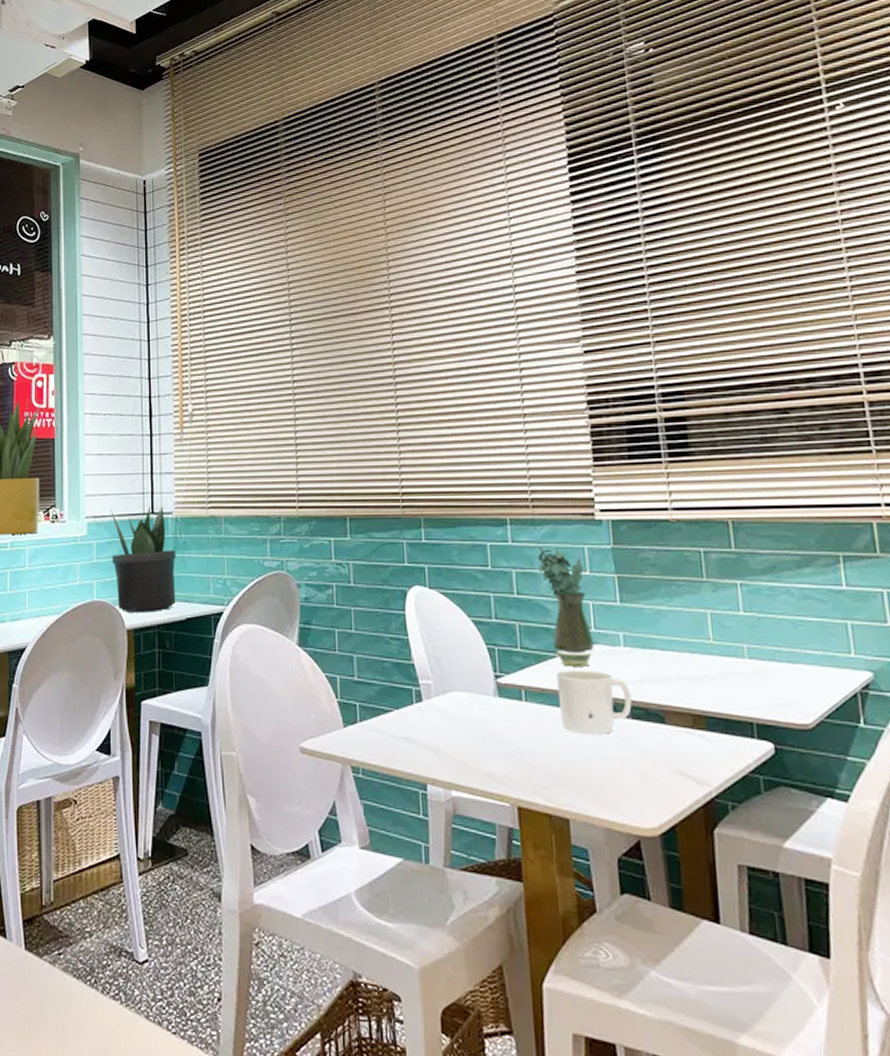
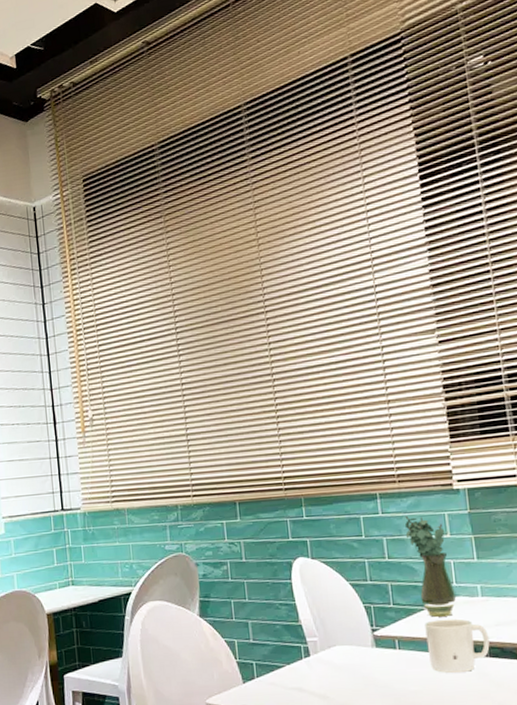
planter: present [110,505,176,613] -> none [24,502,89,599]

